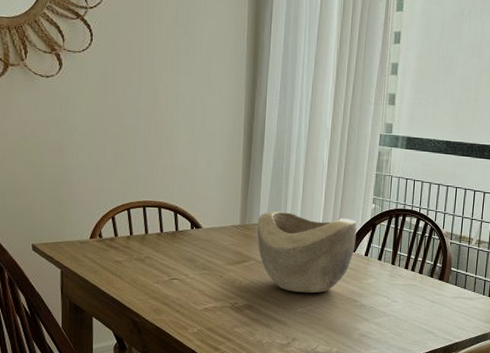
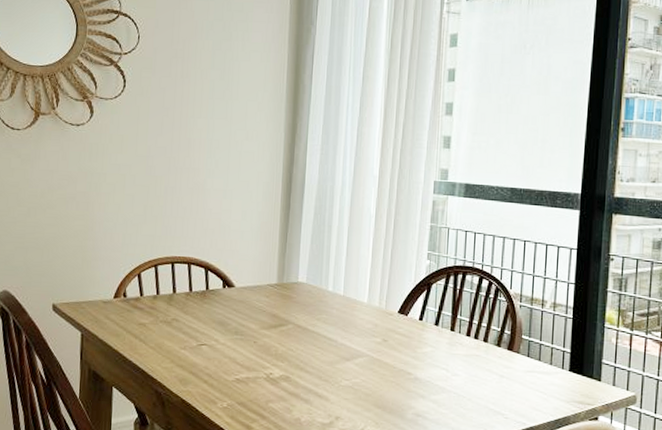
decorative bowl: present [257,210,357,293] -> none [296,267,409,364]

